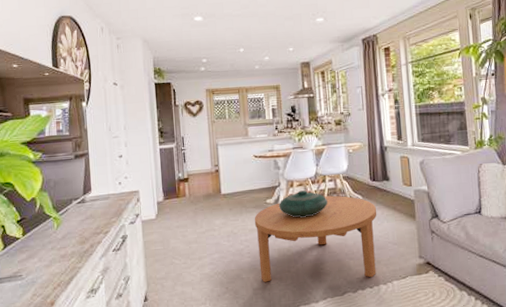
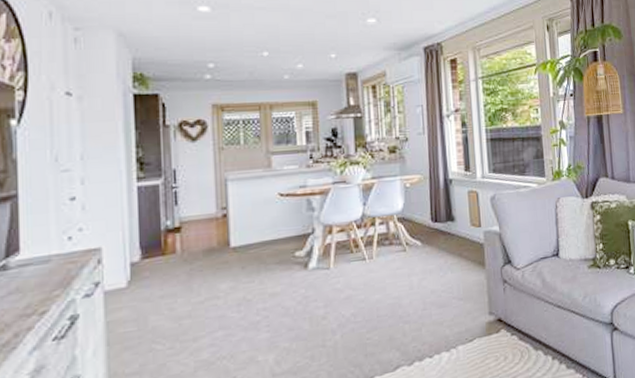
coffee table: present [254,195,377,282] -> none [277,242,439,364]
decorative bowl: present [279,190,328,218] -> none [312,237,377,274]

